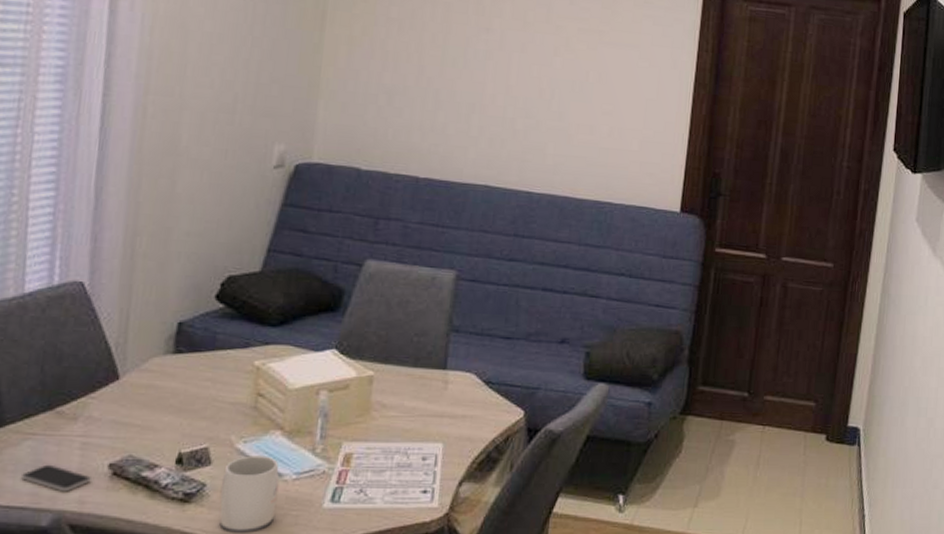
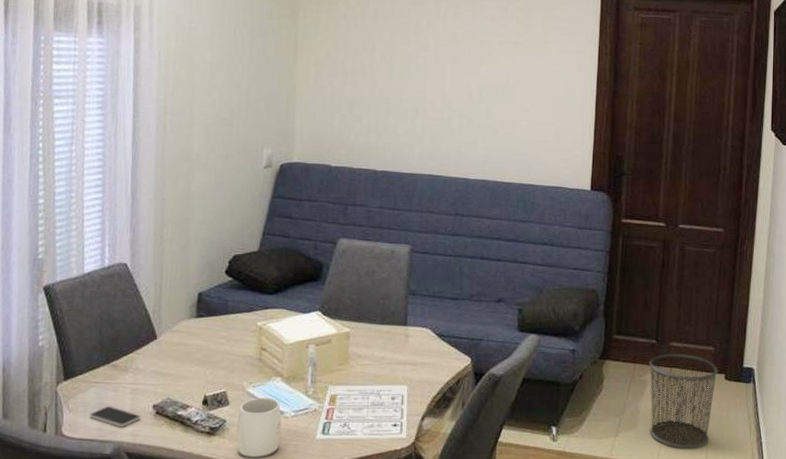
trash can: none [735,408,818,522] -> present [648,353,718,448]

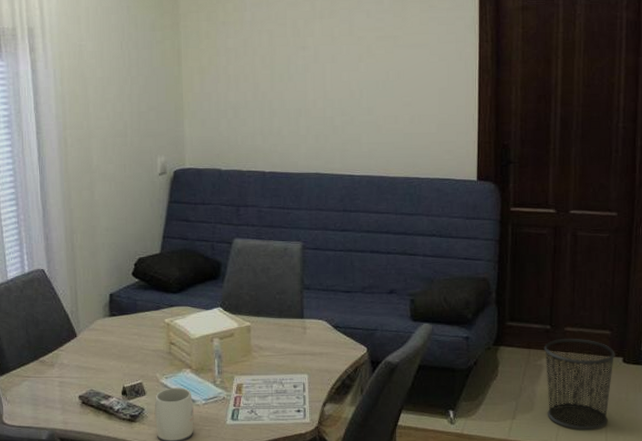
smartphone: present [89,406,141,427] -> none [24,397,69,416]

